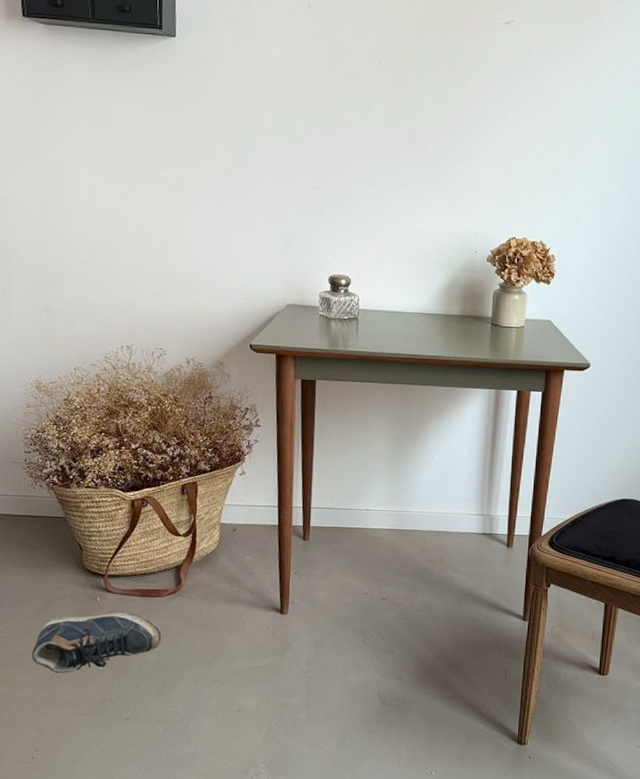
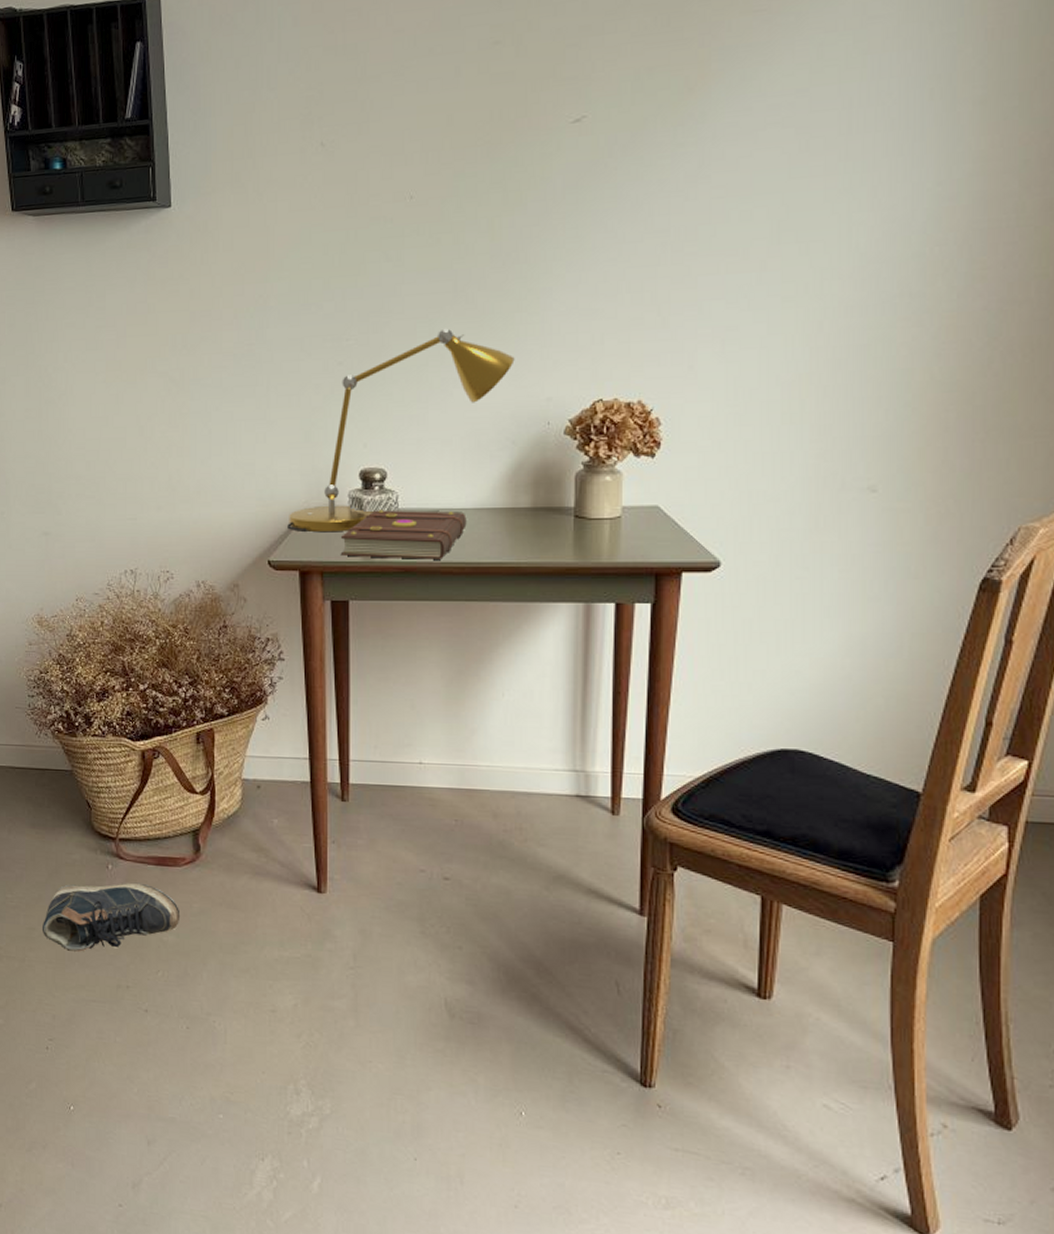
desk lamp: none [267,169,453,324] -> present [287,328,515,533]
book: none [310,309,412,351] -> present [340,510,467,560]

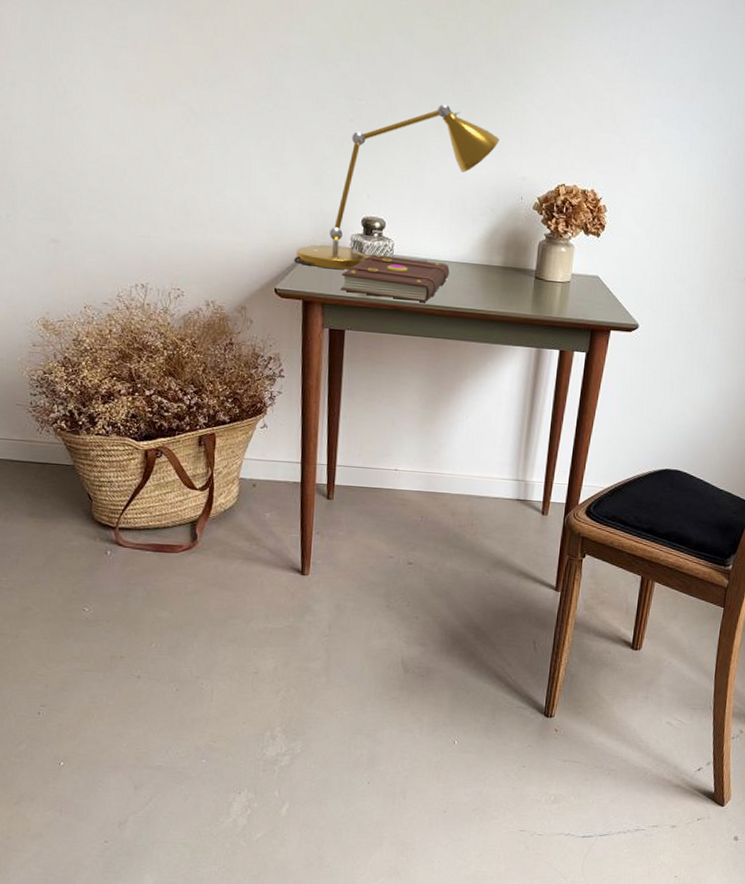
shoe: present [41,882,181,952] -> none [37,566,176,628]

